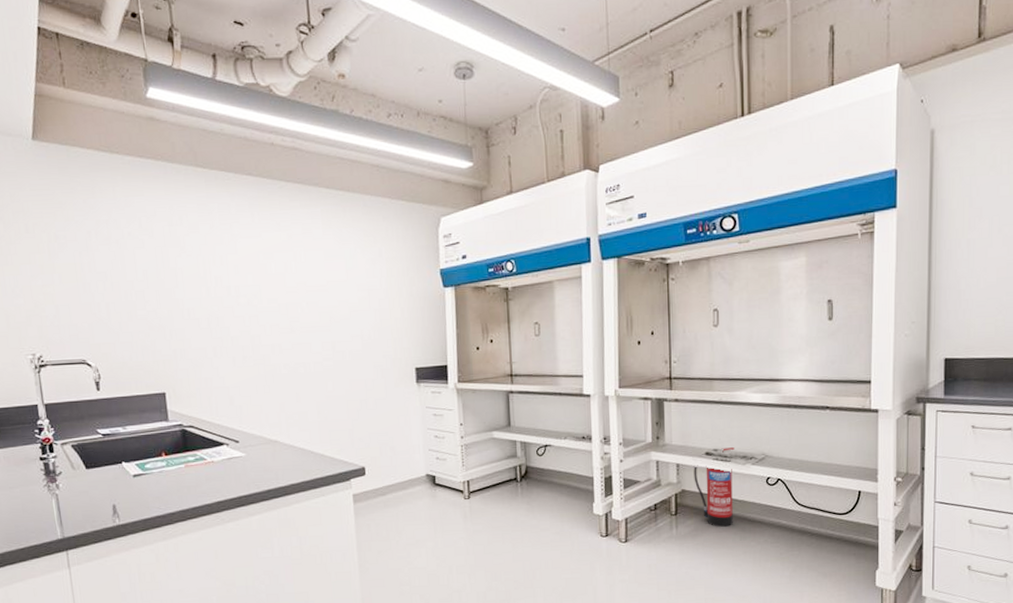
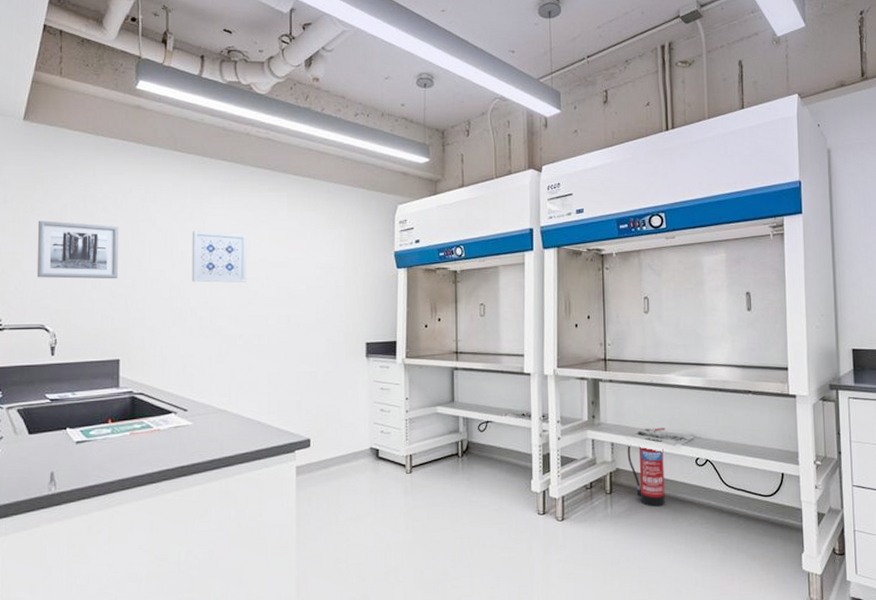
wall art: none [63,250,153,311] -> present [36,220,119,279]
wall art: none [224,254,286,310] -> present [191,231,246,283]

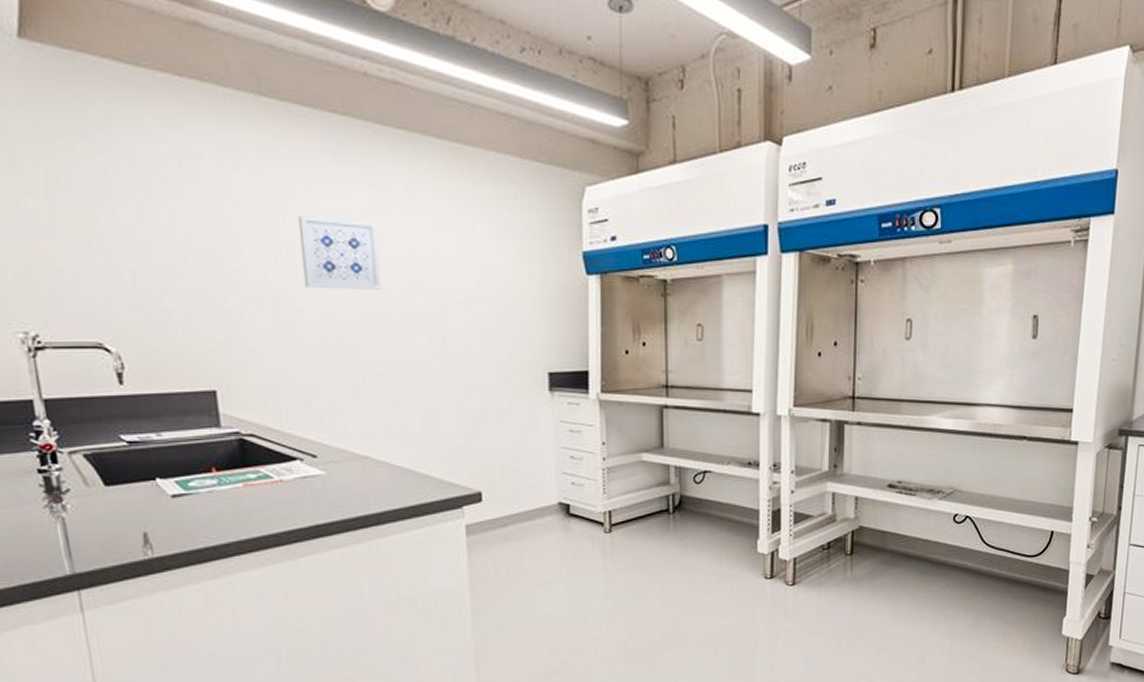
wall art: present [36,220,119,279] -> none [67,194,198,282]
fire extinguisher: present [627,428,665,507] -> none [874,479,921,569]

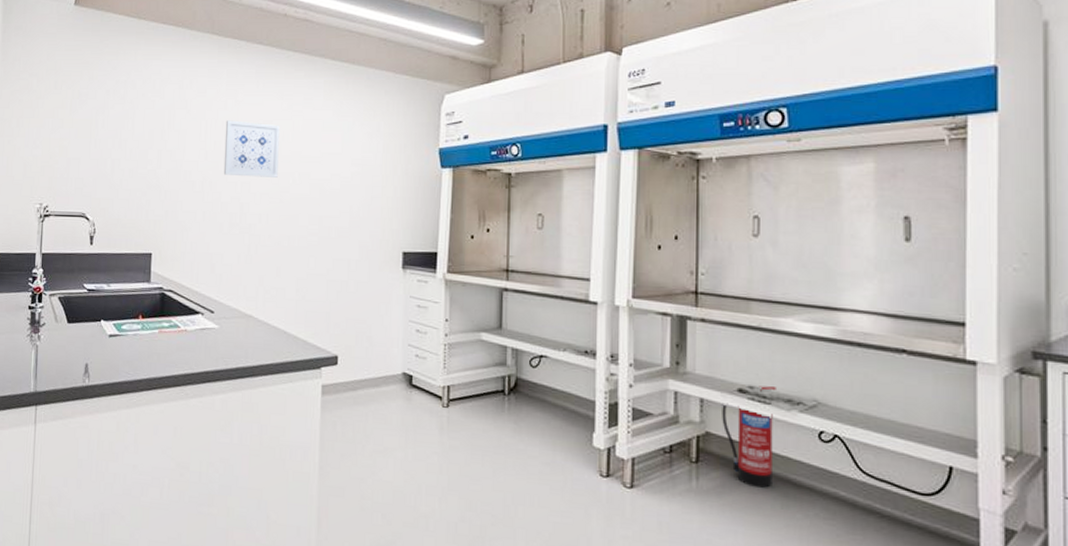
fire extinguisher: none [874,479,921,569] -> present [722,386,776,488]

